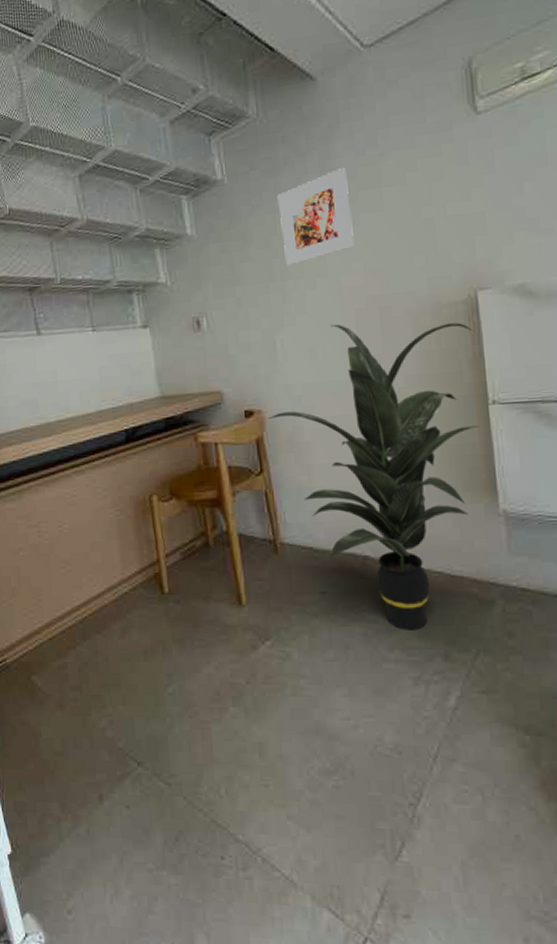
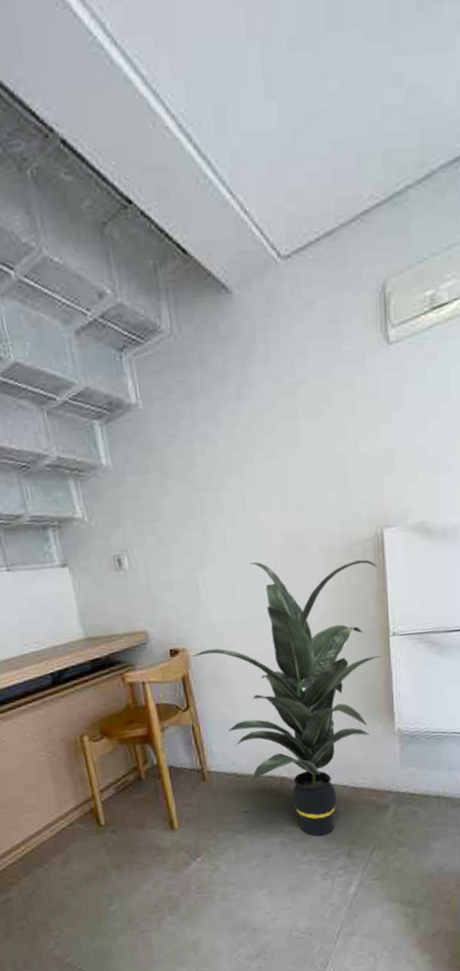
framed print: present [277,168,354,266] -> none [195,397,272,502]

